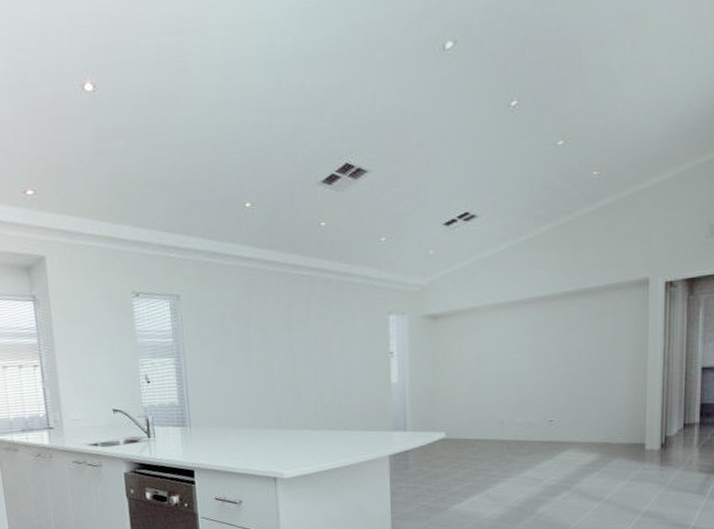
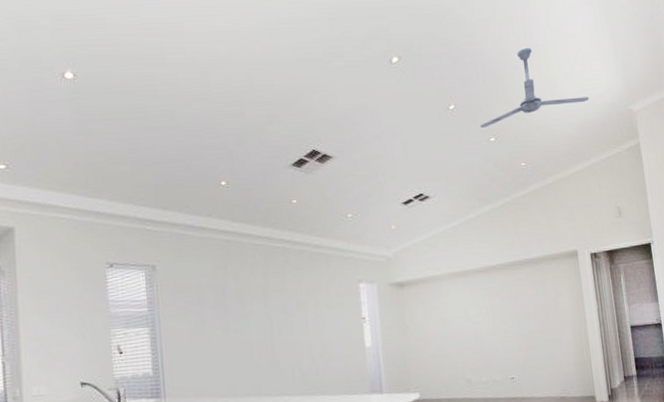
ceiling fan: none [547,16,696,128] -> present [480,47,589,128]

